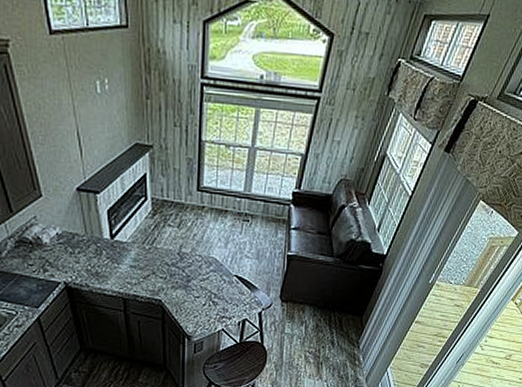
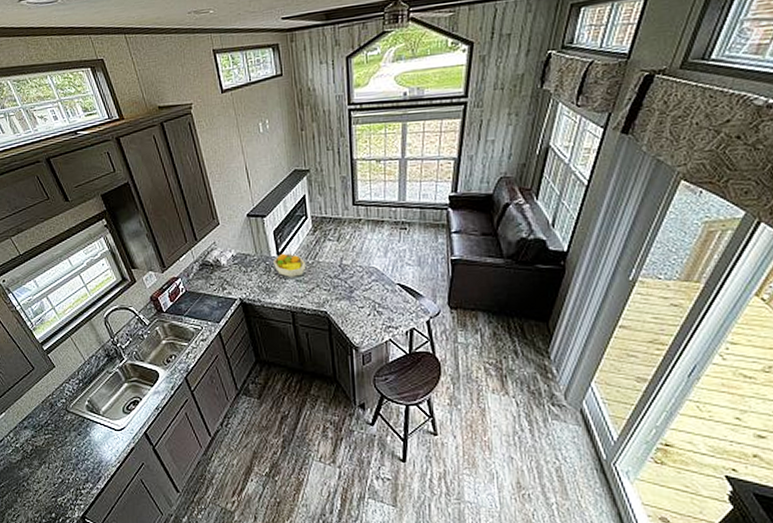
fruit bowl: none [106,235,141,262] -> present [274,253,305,277]

